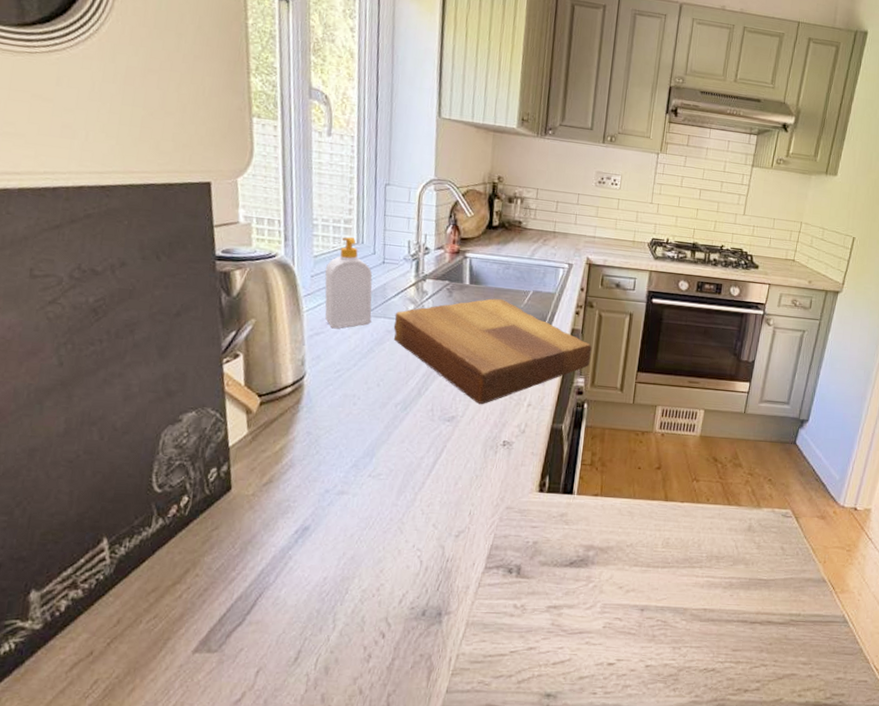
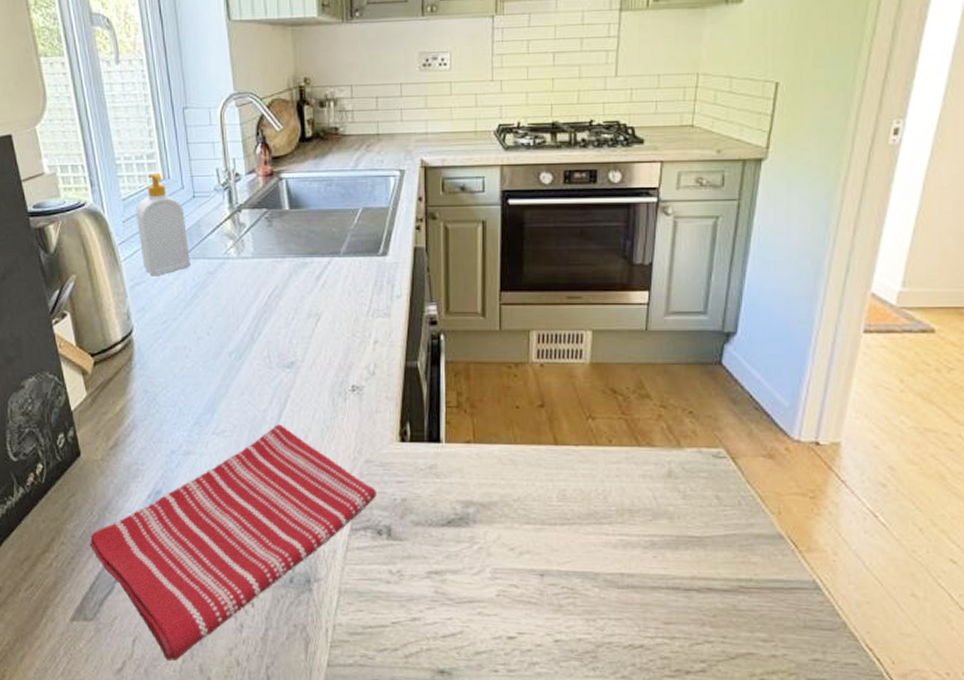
dish towel: none [225,471,512,691] -> present [89,424,376,661]
cutting board: present [393,298,593,404] -> none [214,221,442,345]

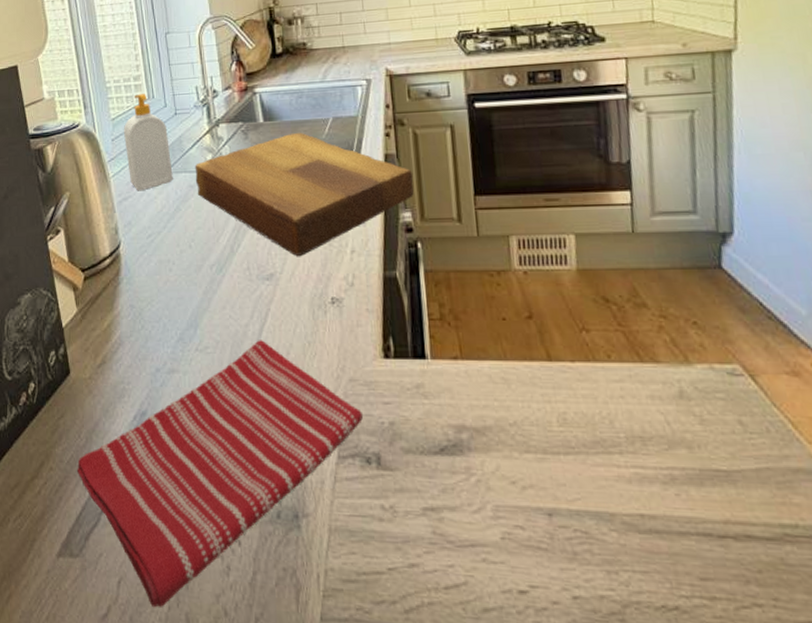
cutting board: none [214,221,442,345] -> present [194,132,414,256]

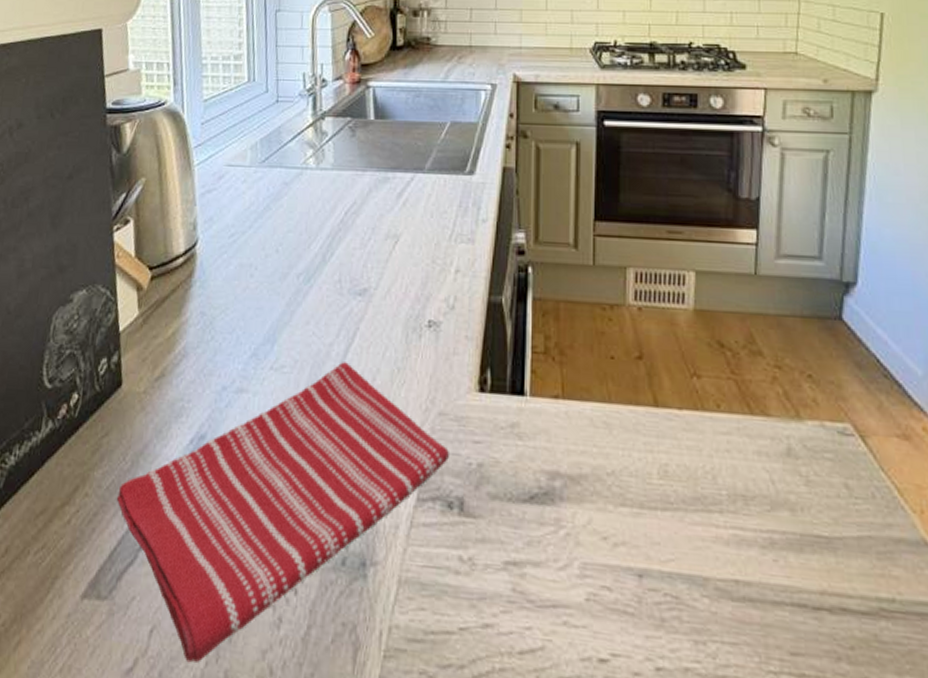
soap bottle: present [123,94,173,191] -> none [215,75,267,184]
cutting board: present [194,132,414,256] -> none [291,134,532,271]

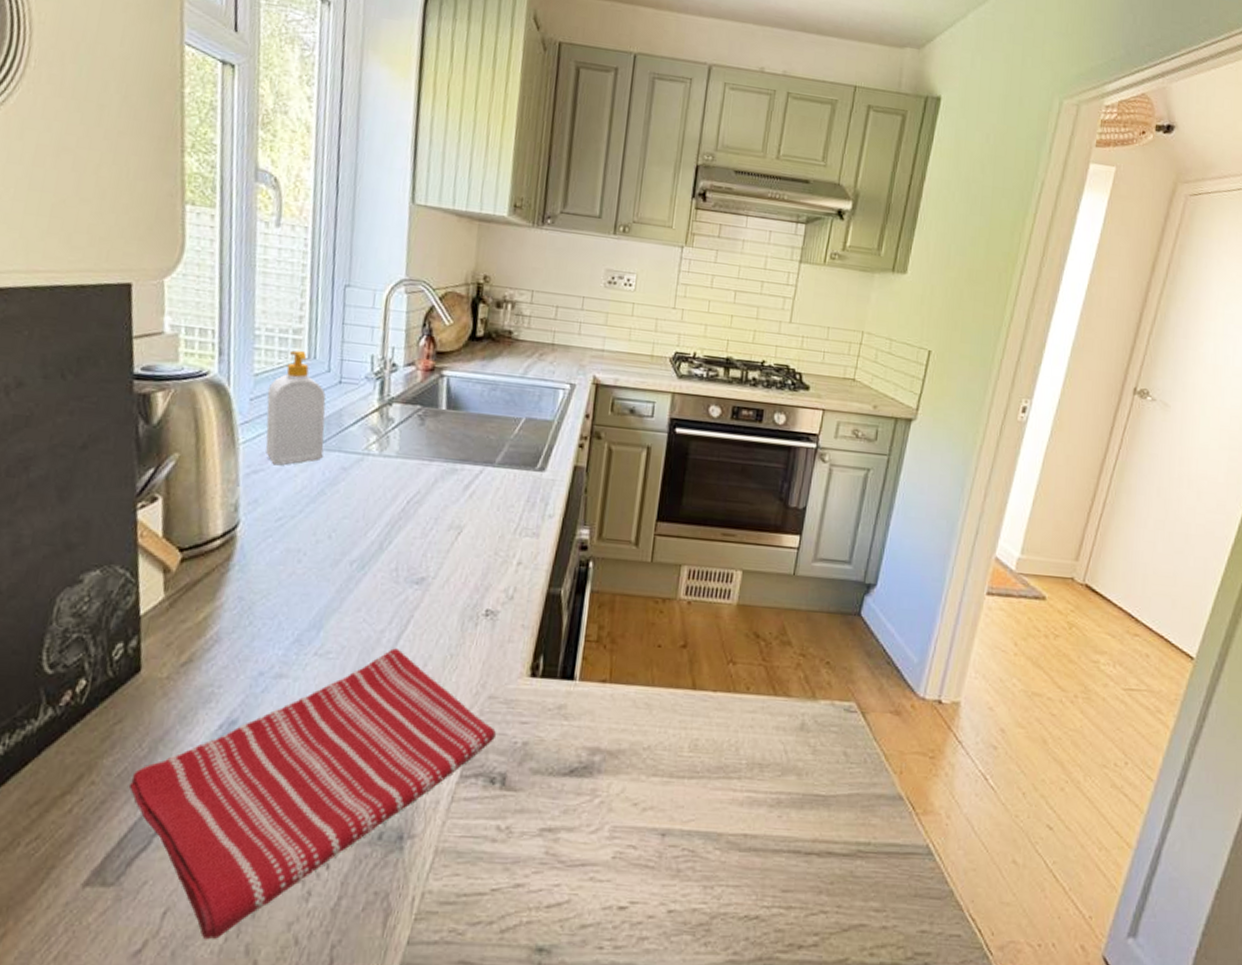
soap bottle: none [215,75,267,184] -> present [265,350,327,466]

